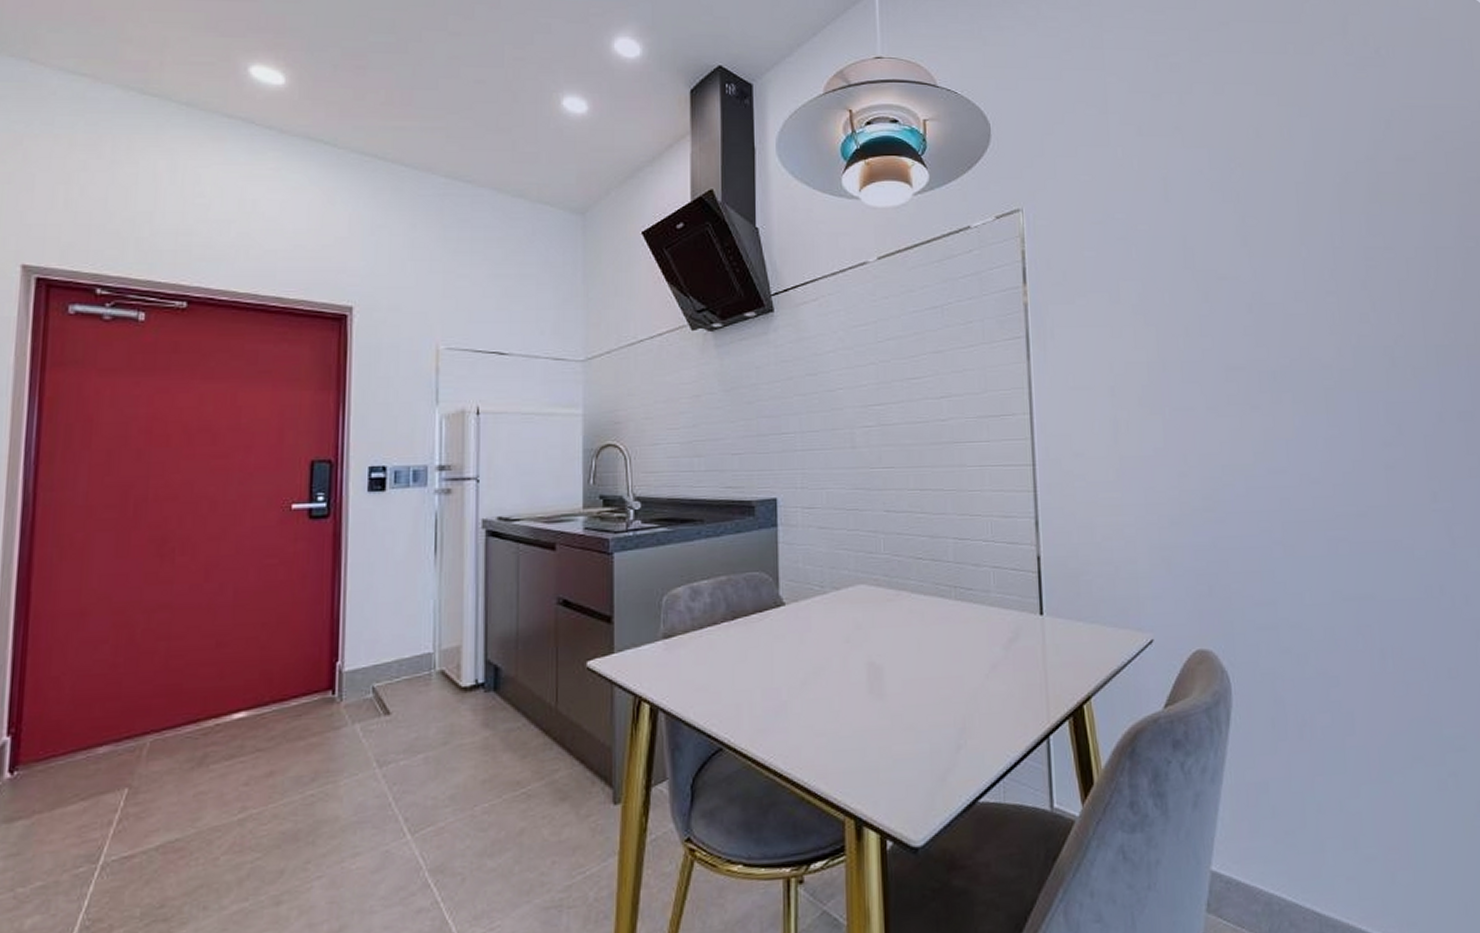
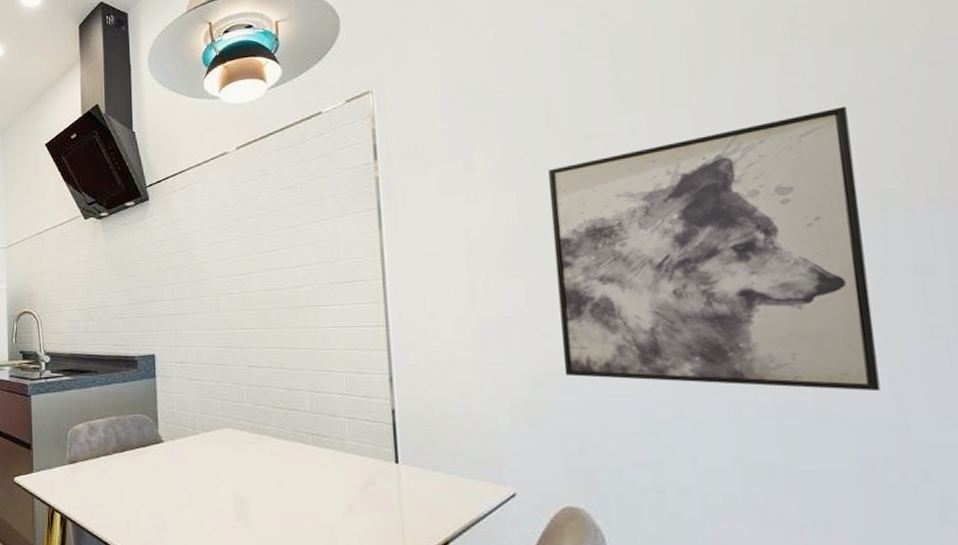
wall art: none [1184,268,1437,526] -> present [549,106,880,392]

